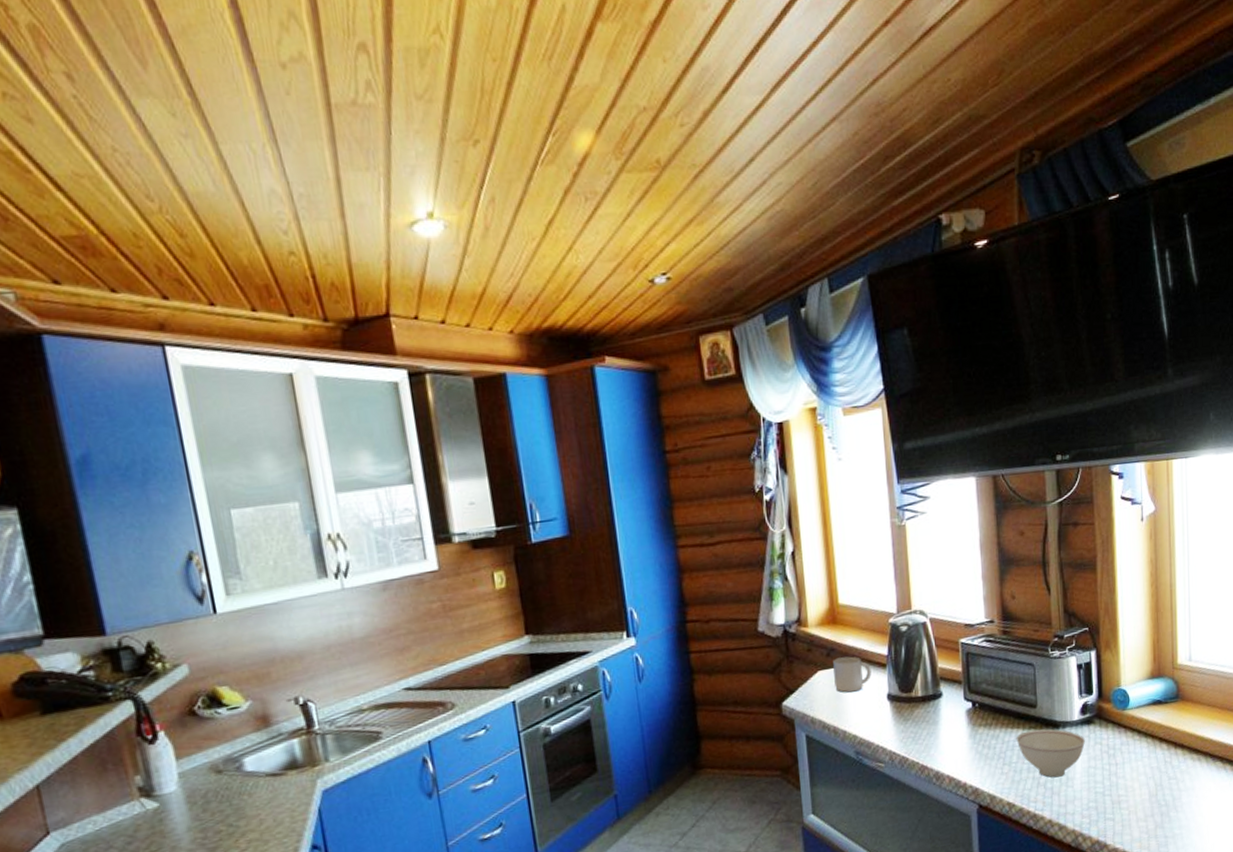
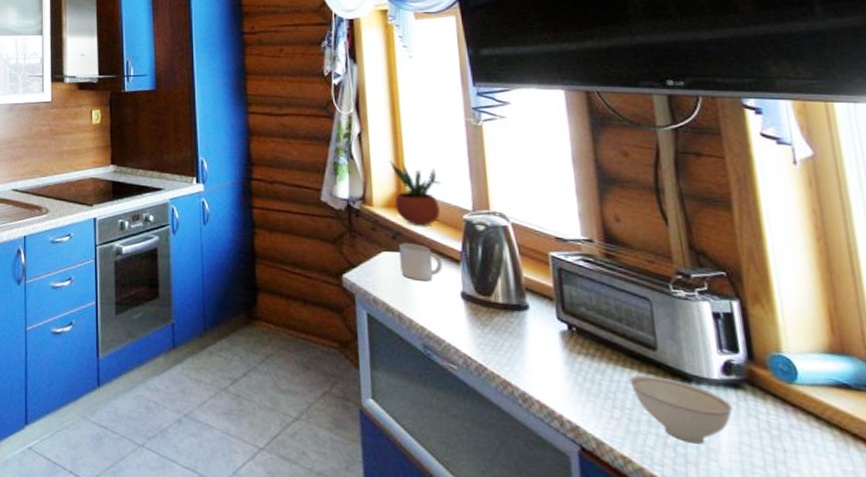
potted plant: none [822,575,869,638] -> present [389,160,441,226]

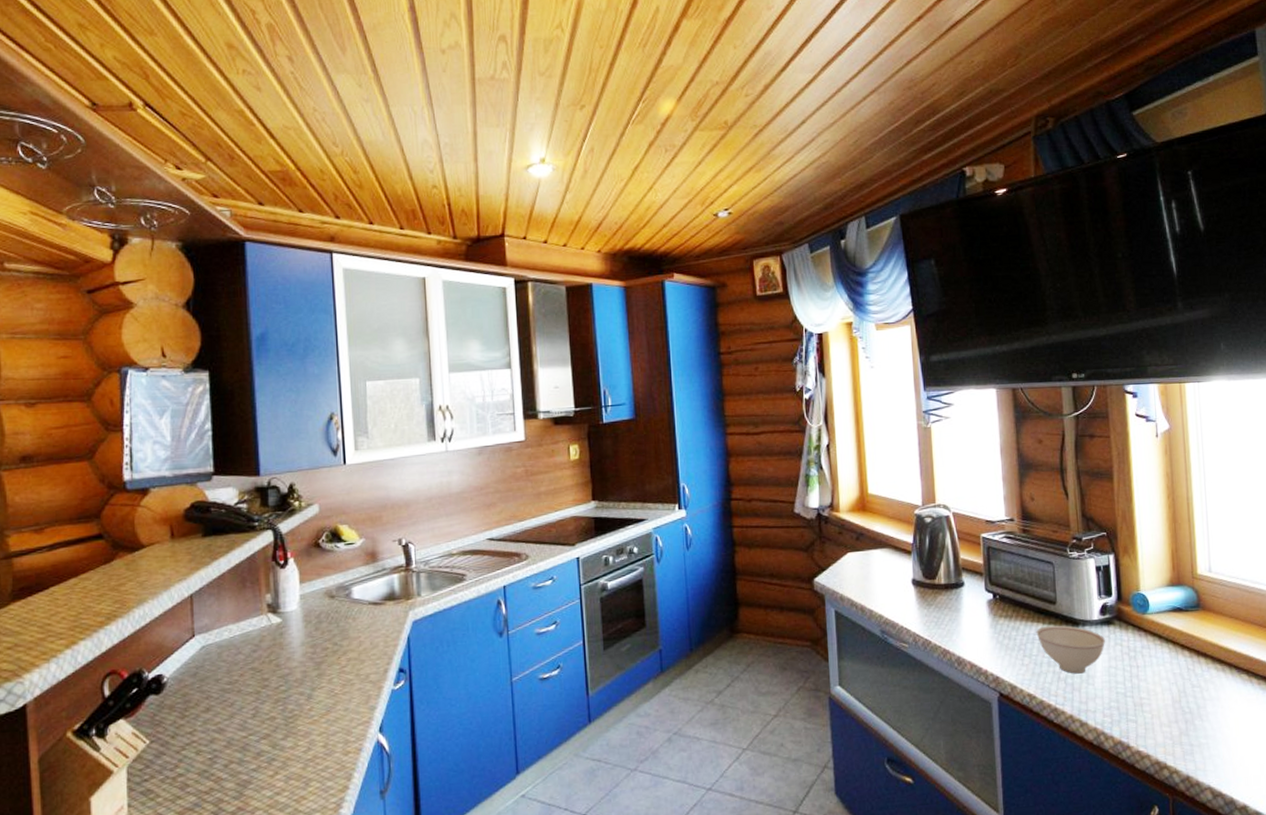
potted plant: present [389,160,441,226] -> none [854,467,897,525]
mug: present [399,243,443,282] -> none [862,541,897,575]

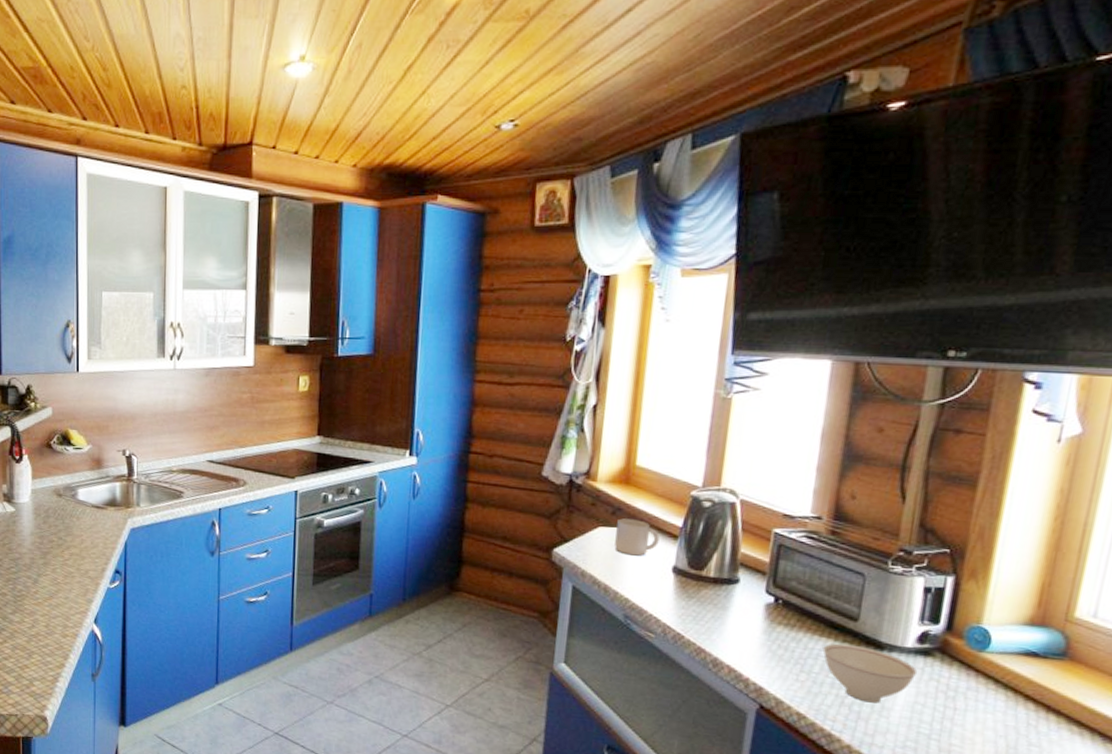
mug: none [862,541,897,575] -> present [614,518,660,556]

